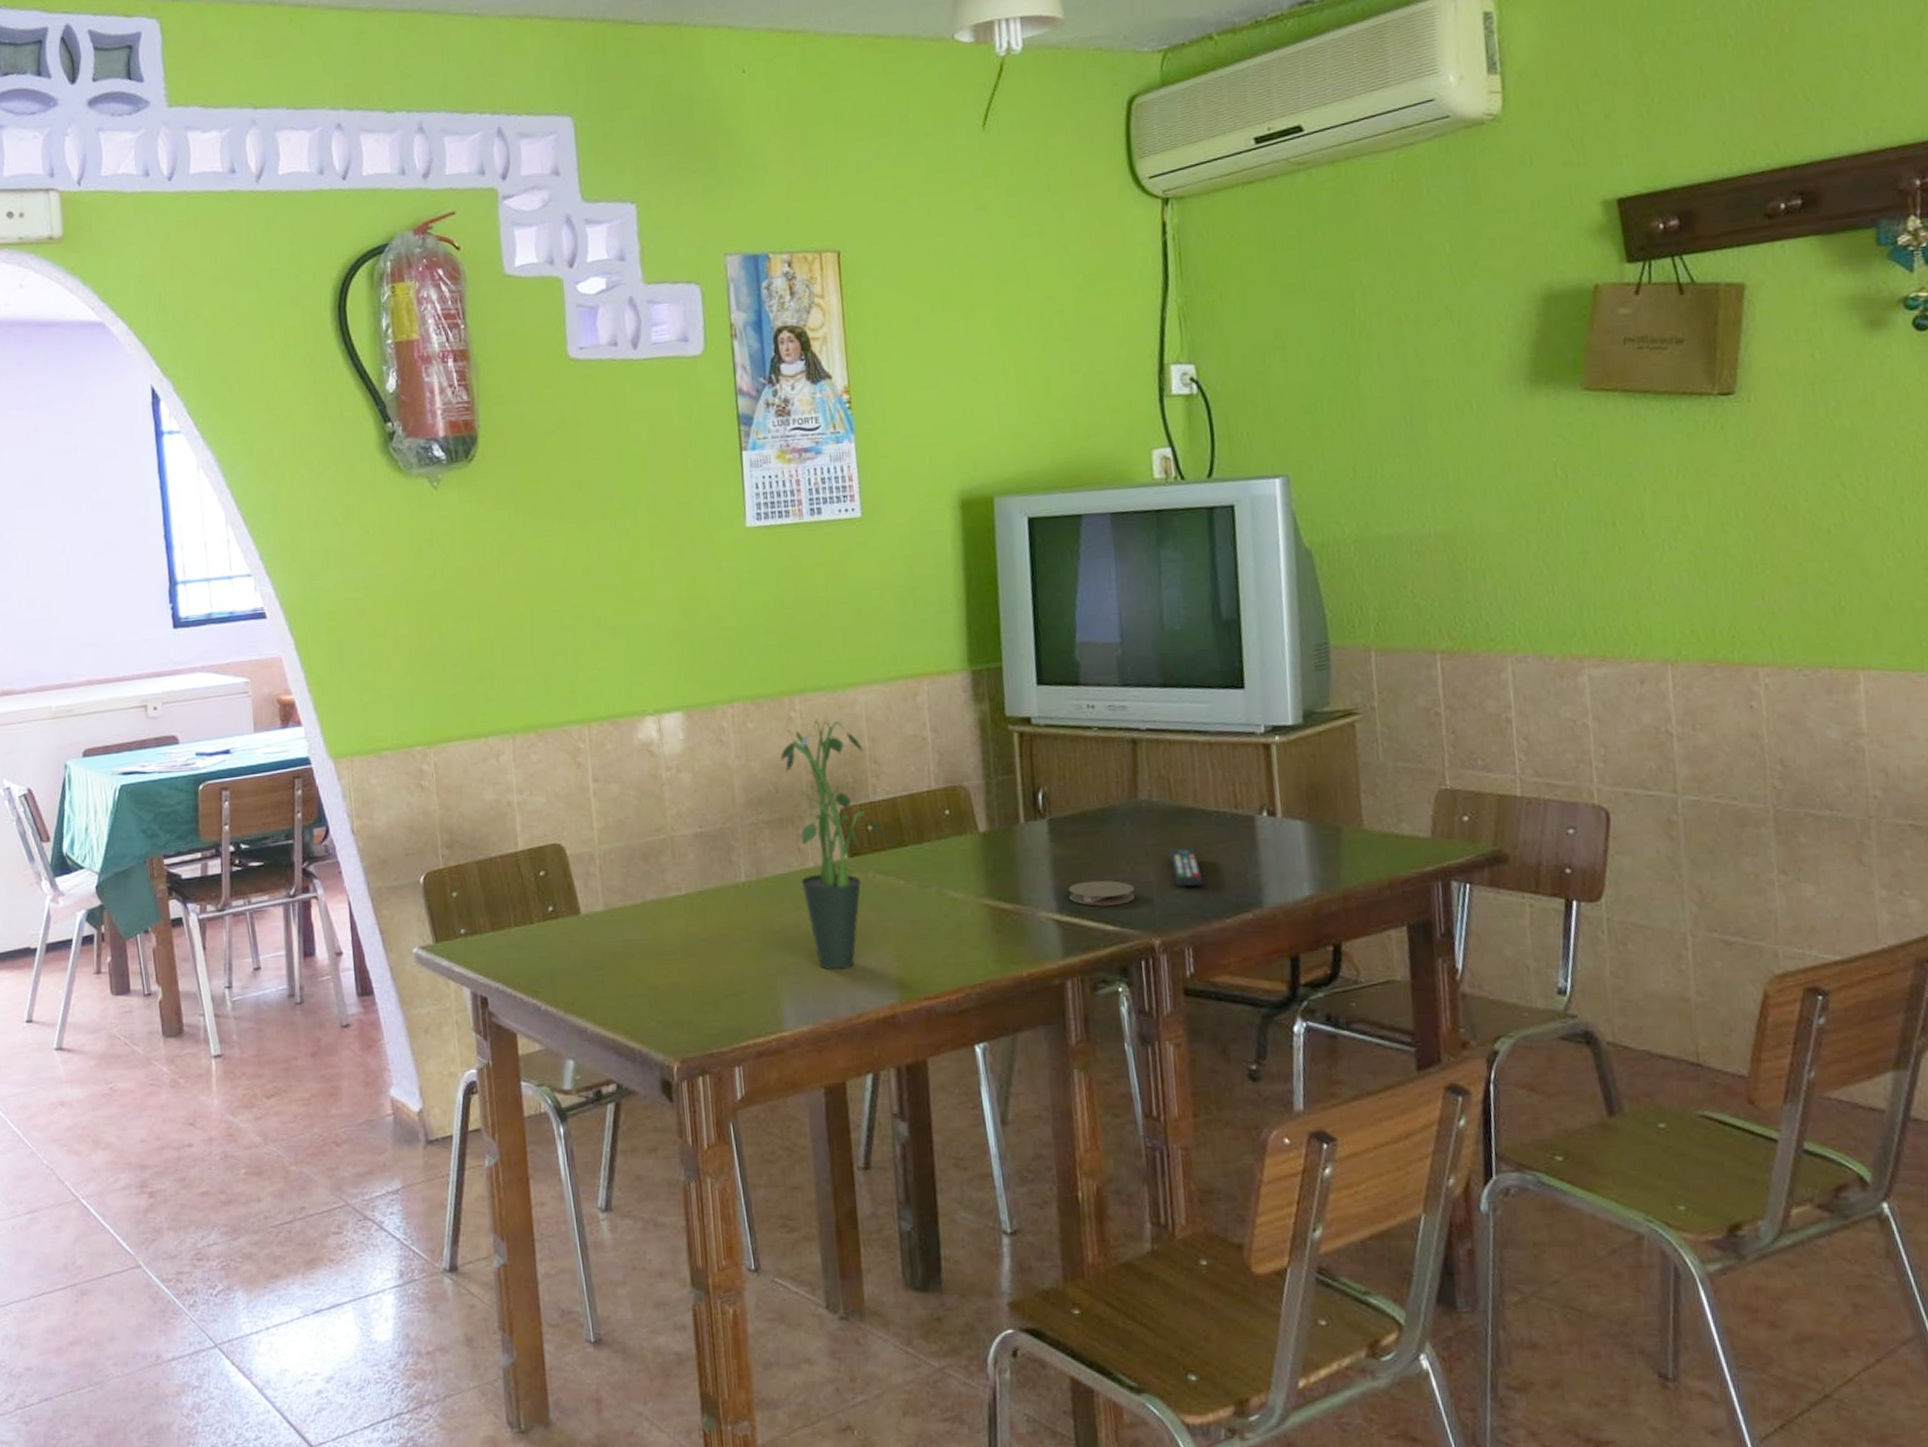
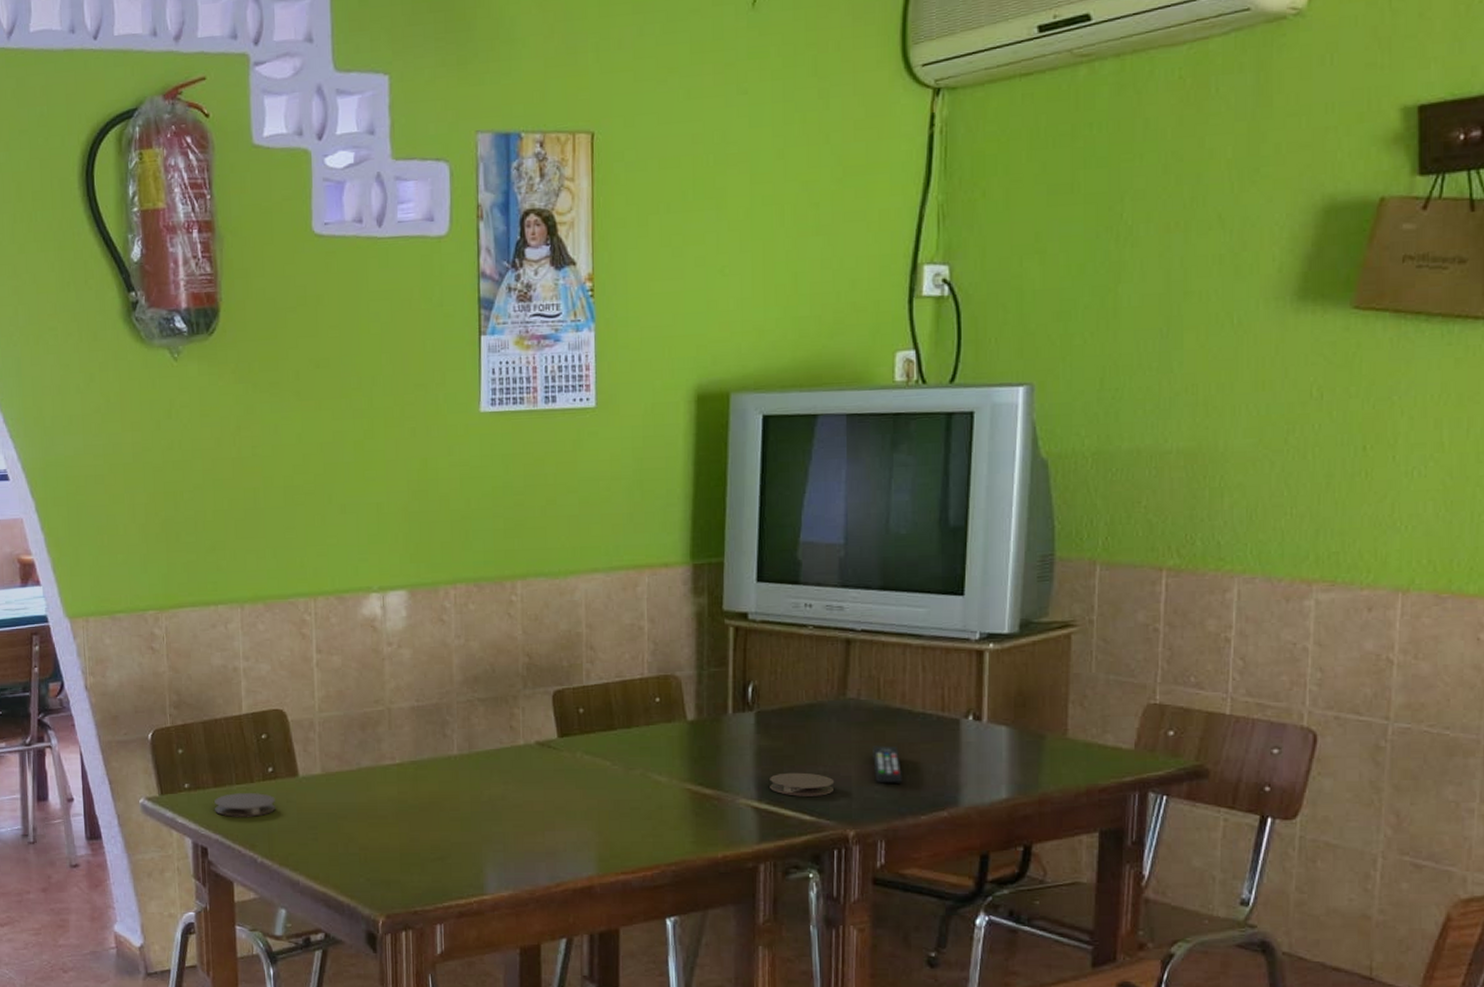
coaster: none [492,934,558,963] -> present [213,793,276,818]
potted plant: present [780,719,886,970] -> none [499,604,596,842]

